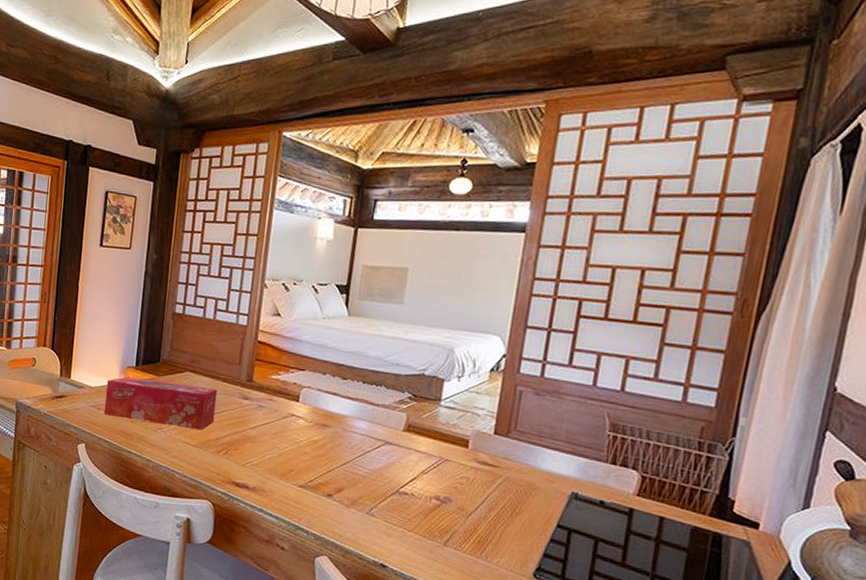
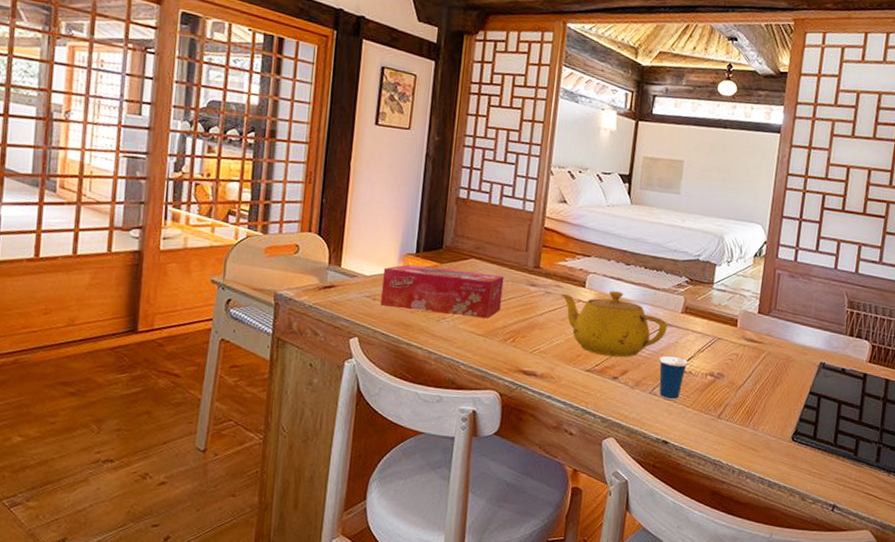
teapot: none [273,406,388,475] -> present [560,291,668,358]
cup: none [377,461,411,523] -> present [659,341,688,400]

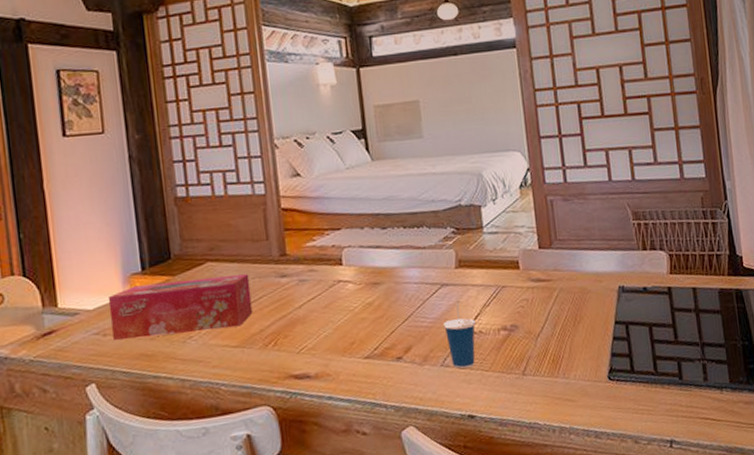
teapot: present [560,291,668,358] -> none [316,260,444,337]

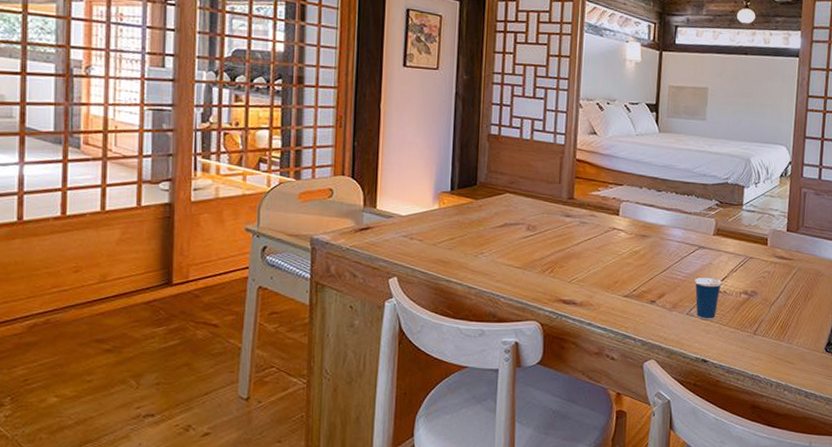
tissue box: present [108,274,253,341] -> none [418,202,539,252]

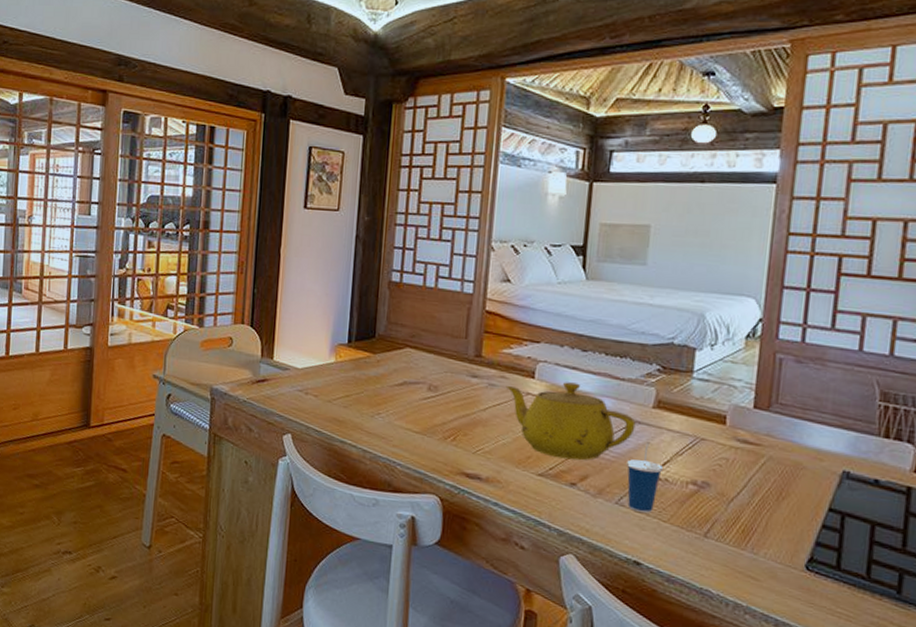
teapot: none [595,217,701,282] -> present [505,382,636,461]

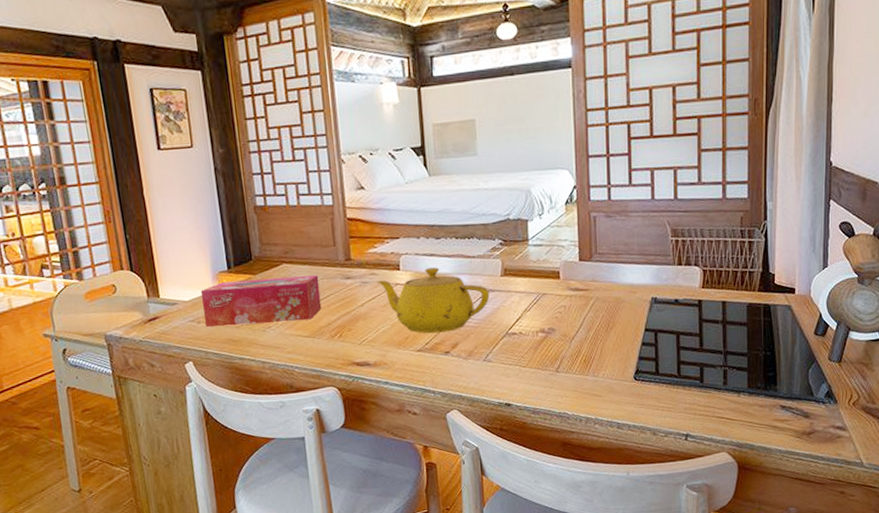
tissue box: none [313,355,442,415] -> present [200,275,322,328]
cup: present [627,442,664,513] -> none [487,305,517,364]

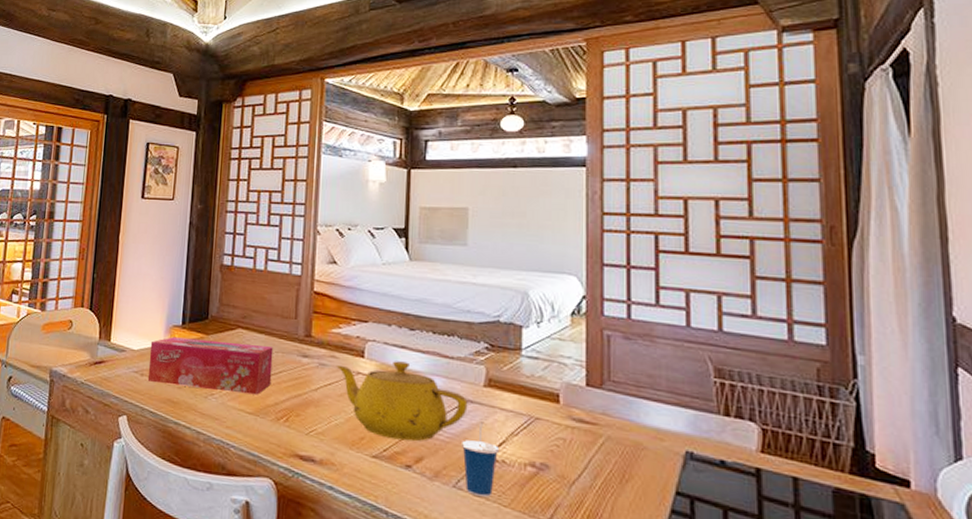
cup: none [487,305,517,364] -> present [462,421,500,497]

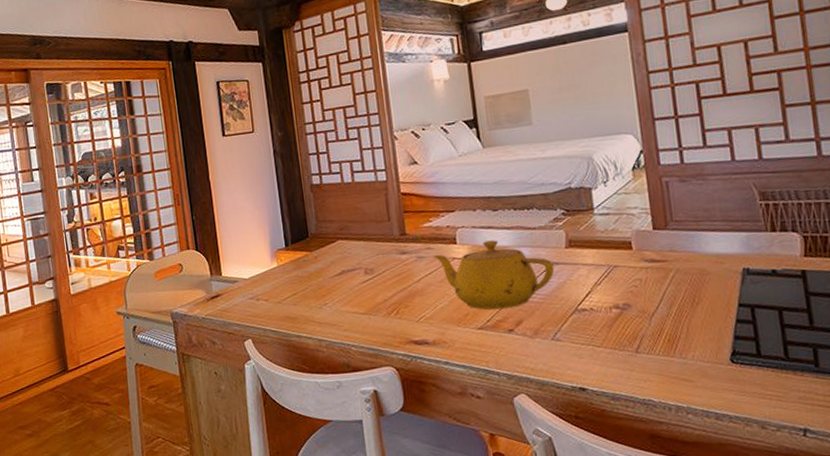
tissue box: present [148,337,274,395] -> none [259,251,378,305]
cup: present [462,421,500,497] -> none [554,279,587,343]

